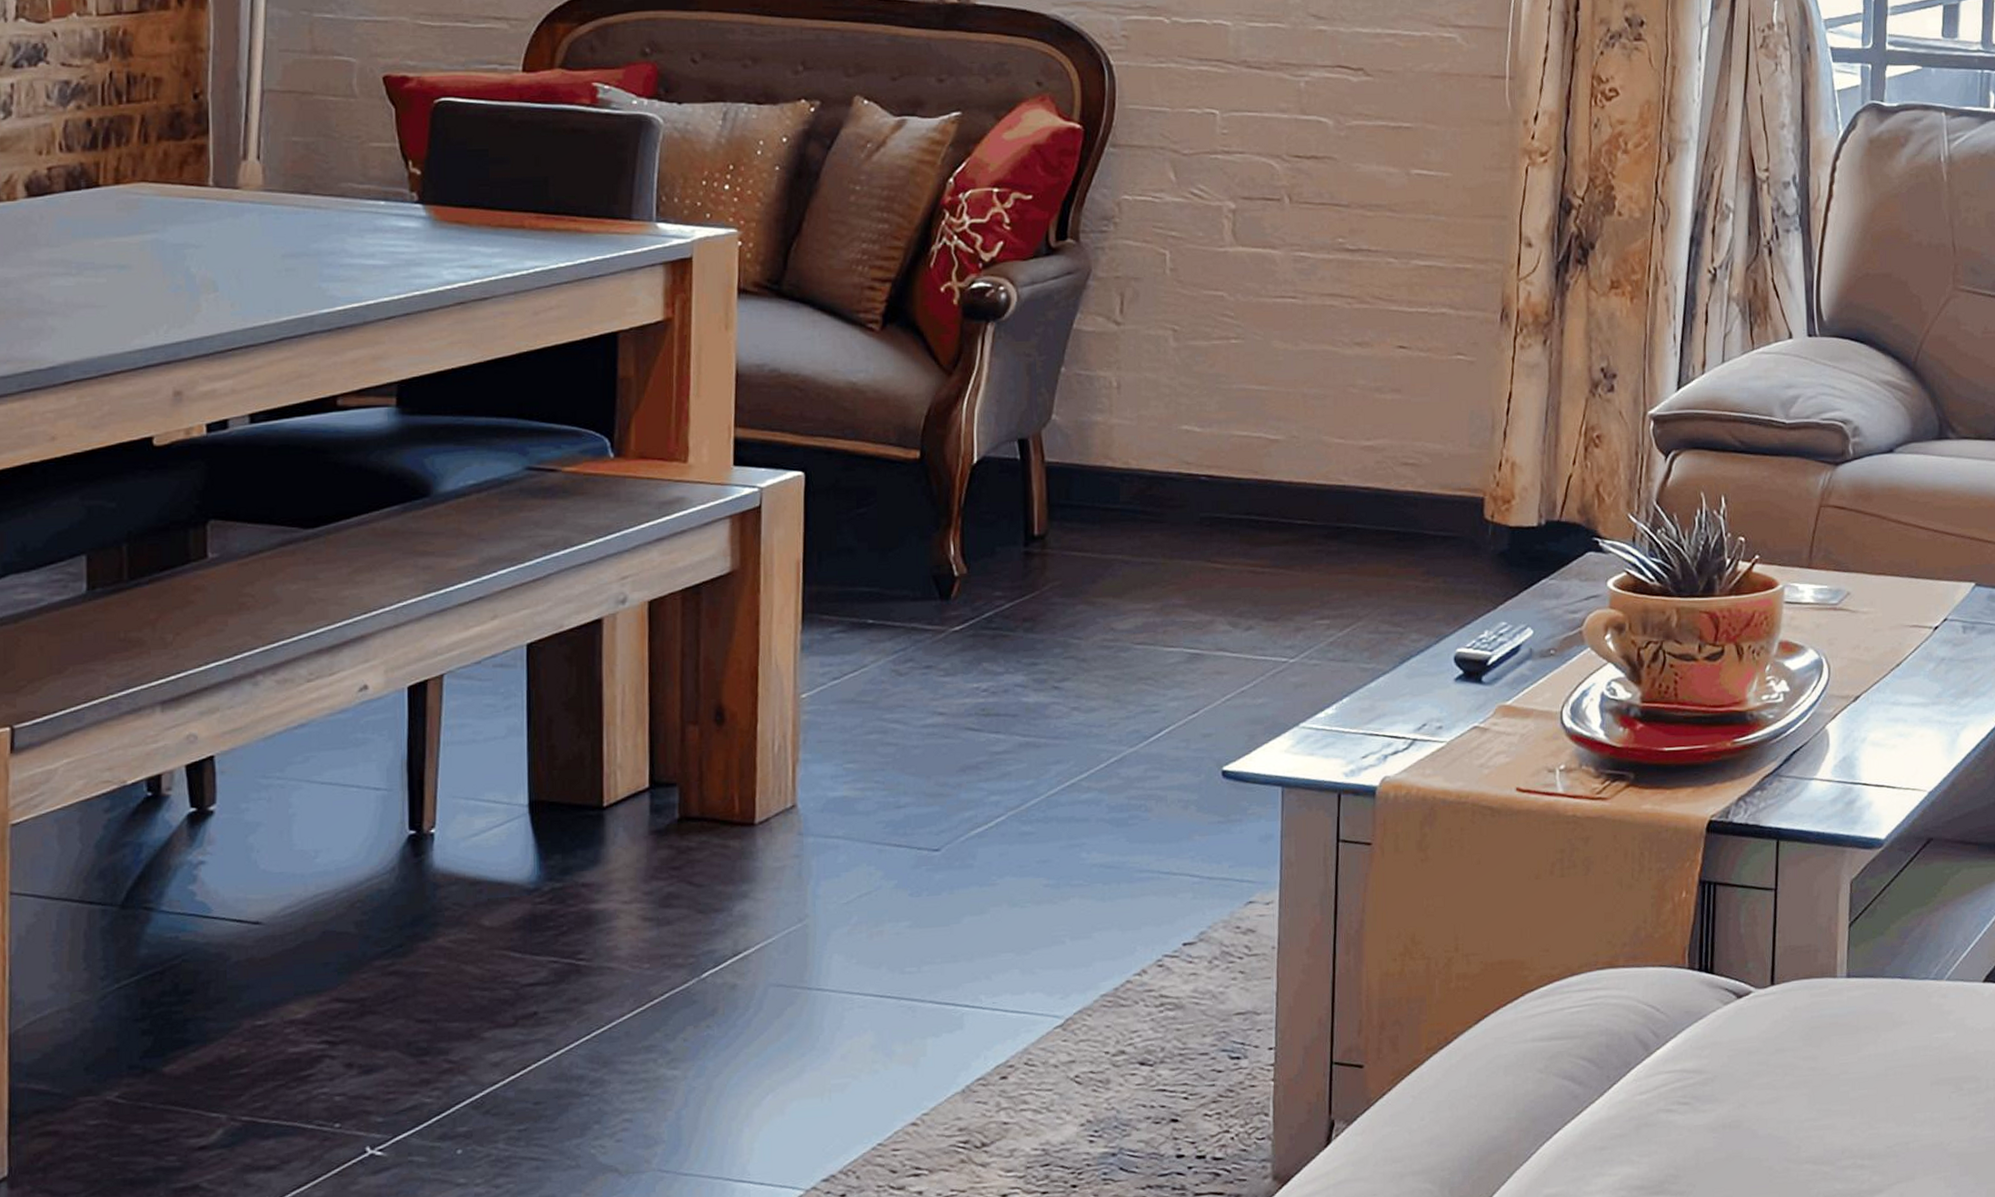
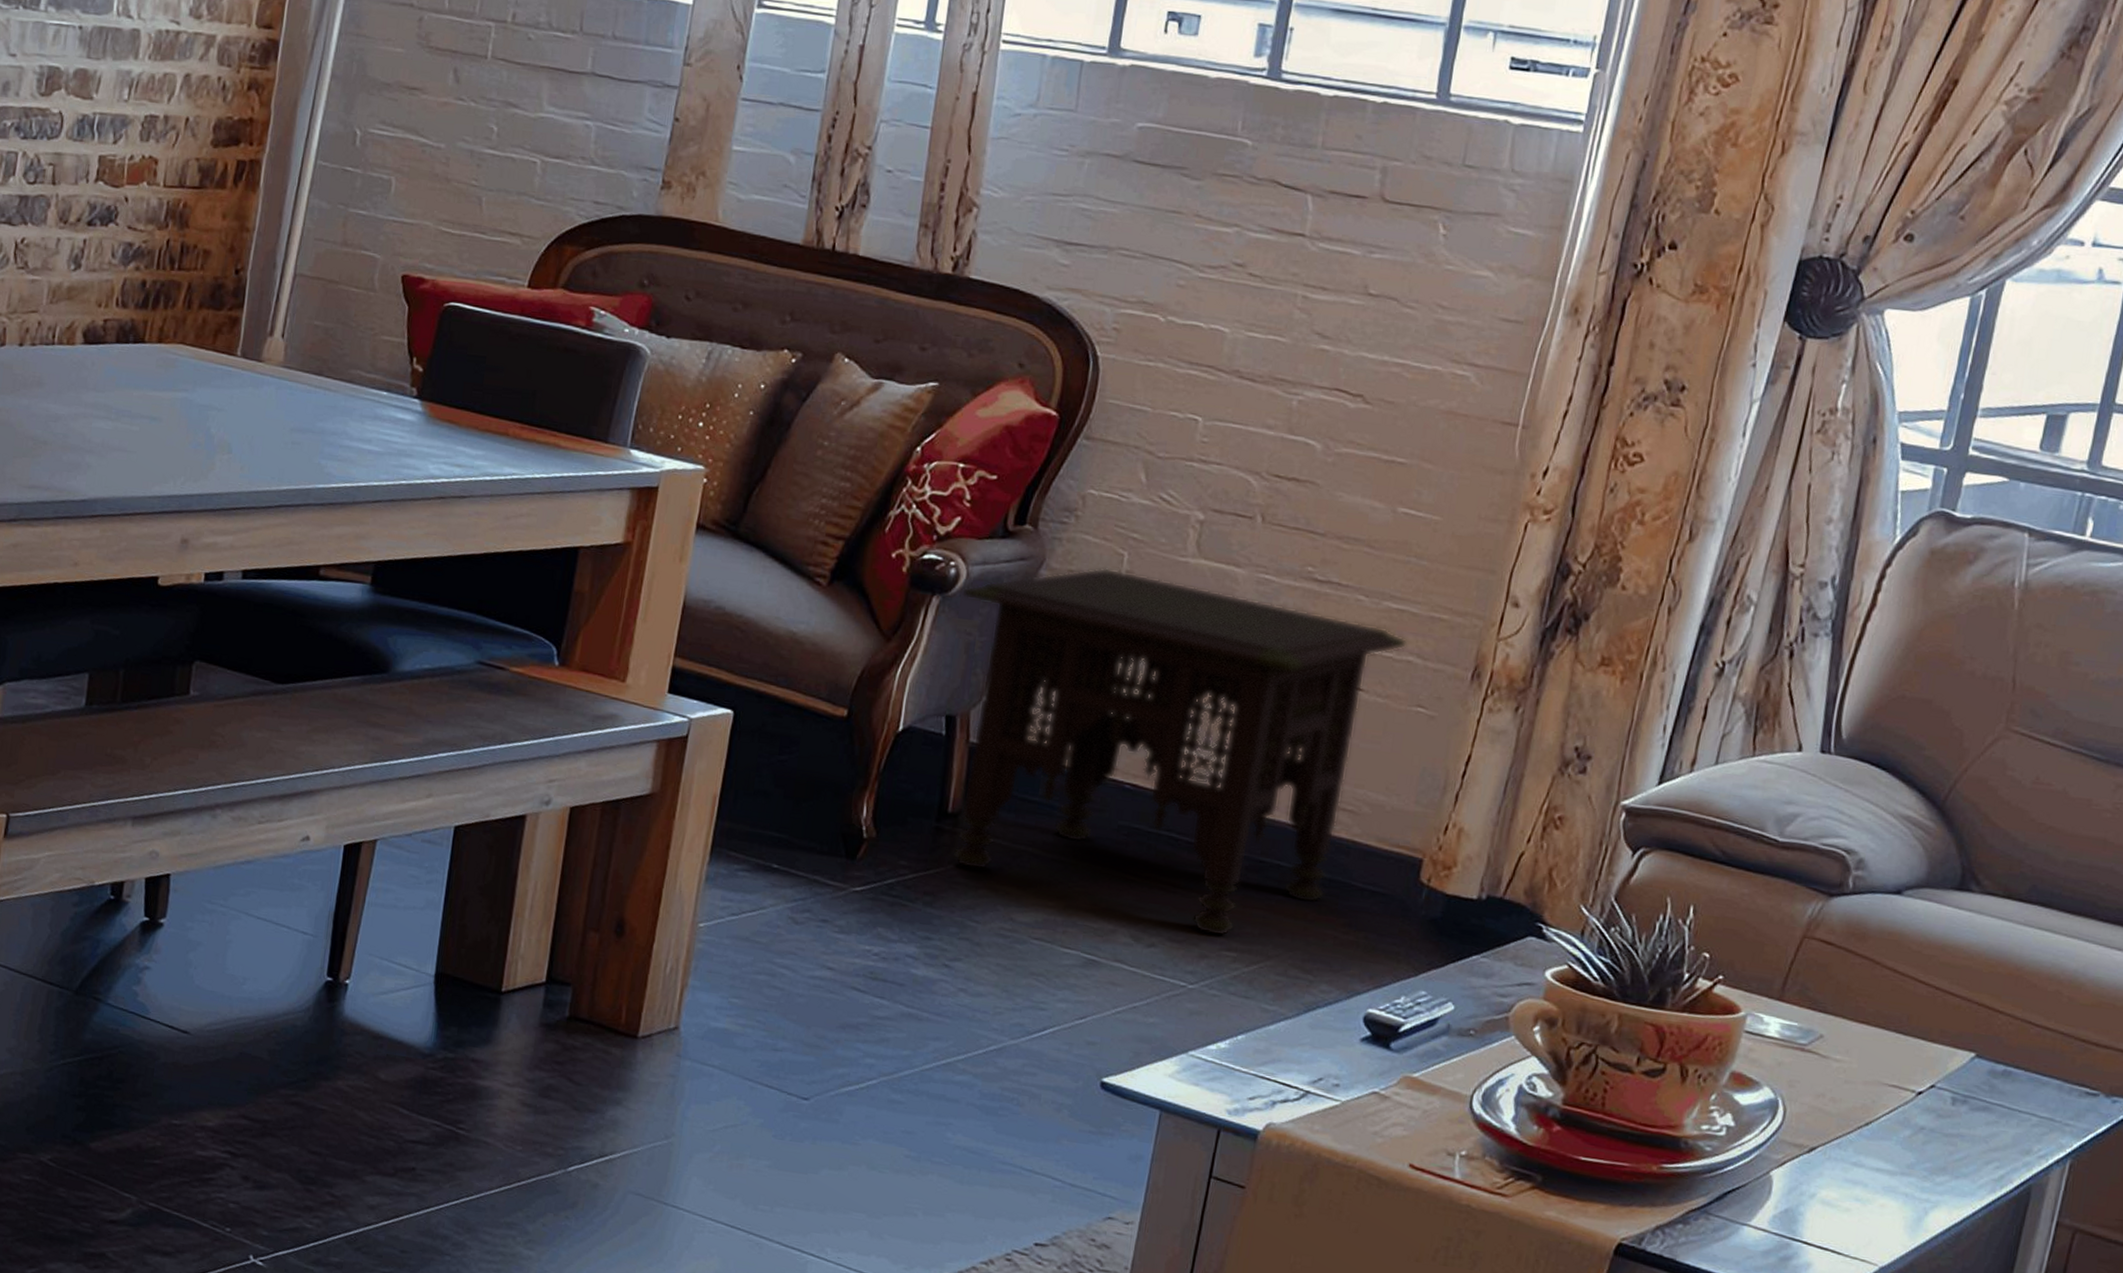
side table: none [1014,269,1439,608] -> present [953,567,1408,937]

